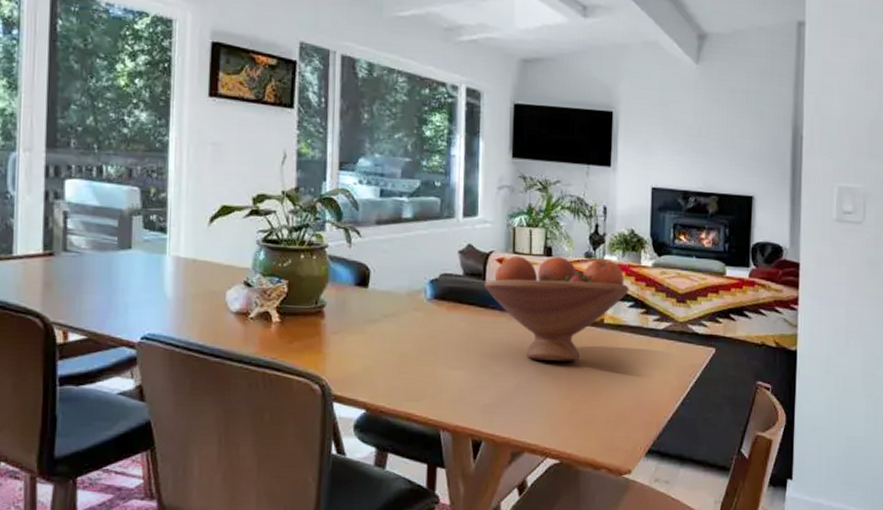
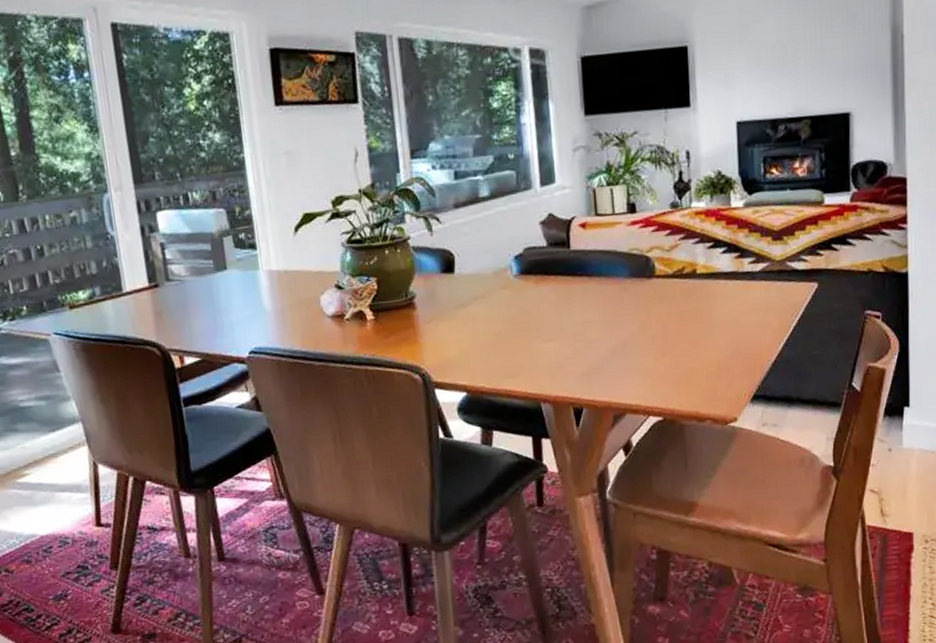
fruit bowl: present [484,256,629,361] -> none [569,207,720,321]

